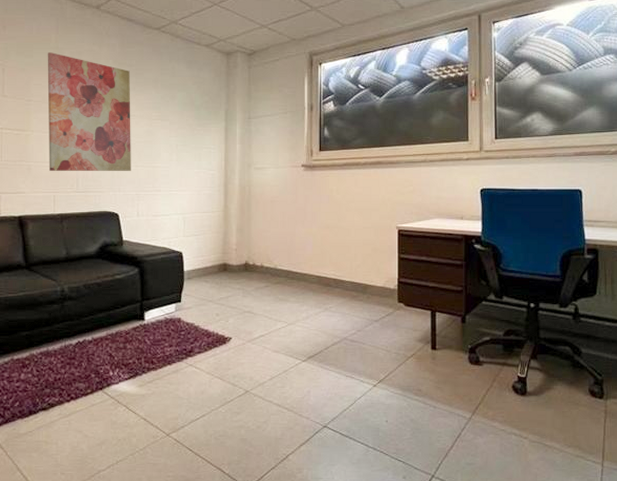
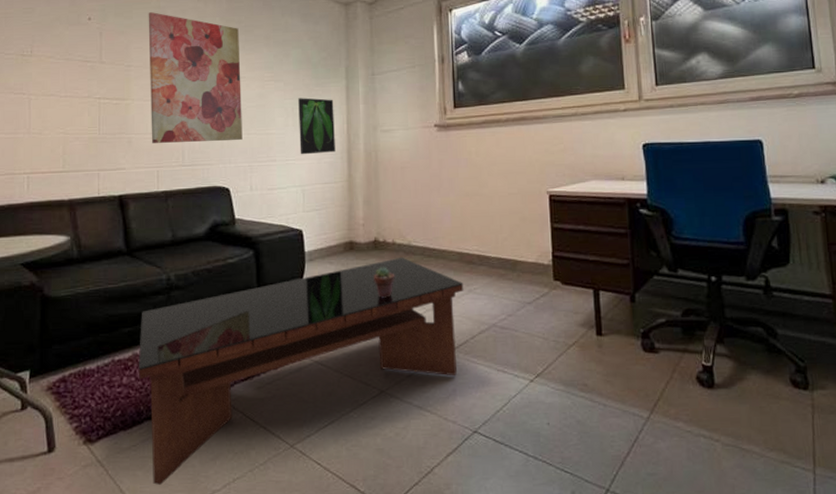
coffee table: none [34,279,321,465] -> present [138,258,464,485]
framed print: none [182,136,214,187] -> present [298,98,335,155]
potted succulent: none [243,286,262,313] -> present [373,267,395,298]

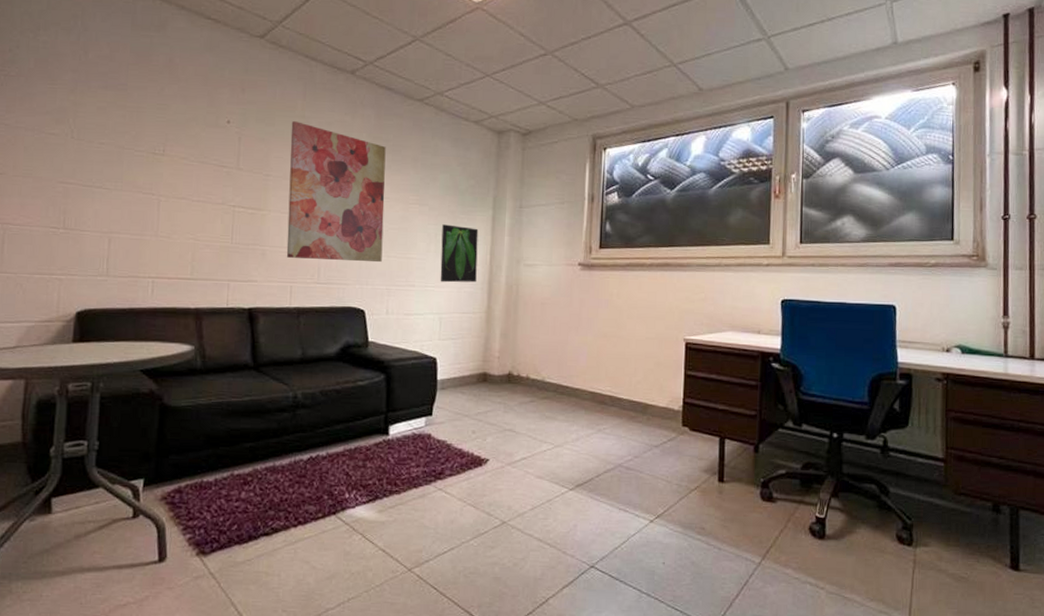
coffee table: present [138,258,464,485] -> none [257,393,594,600]
potted succulent: present [373,267,395,298] -> none [504,401,526,431]

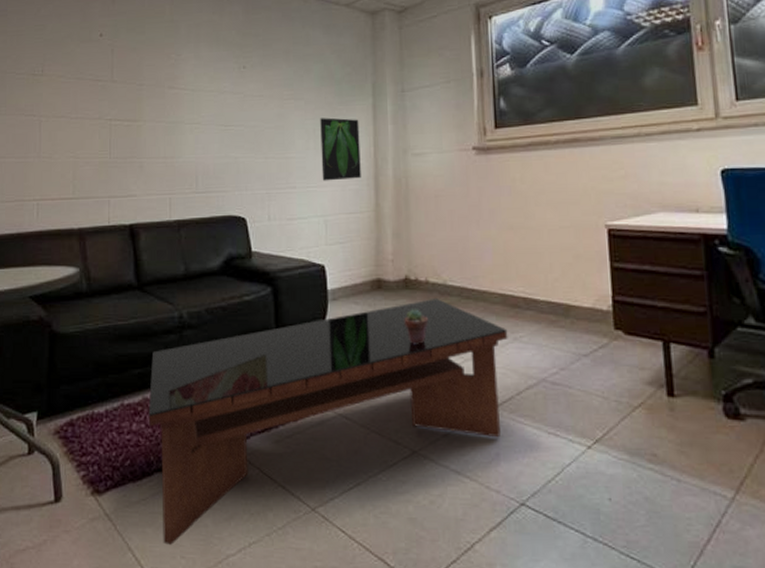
coffee table: none [257,393,594,600] -> present [148,299,508,545]
wall art: present [286,121,386,263] -> none [161,26,260,168]
potted succulent: none [504,401,526,431] -> present [404,309,429,344]

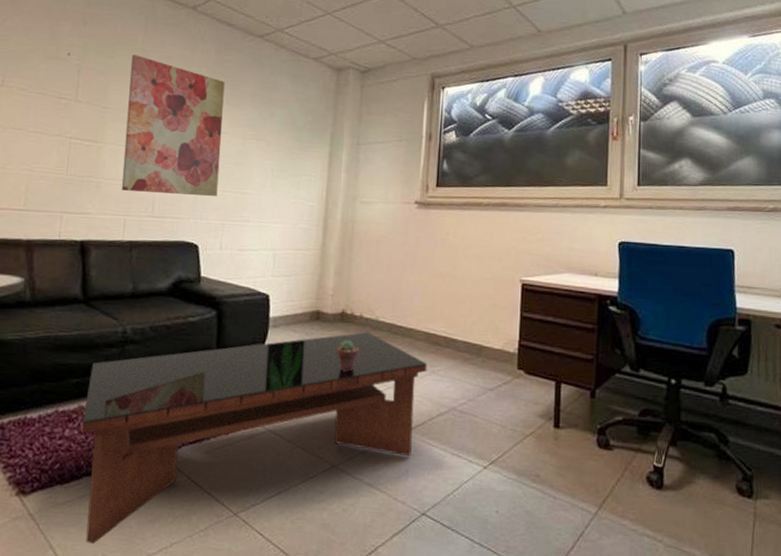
wall art: none [161,26,260,168] -> present [121,55,225,197]
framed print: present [320,117,361,181] -> none [275,160,315,219]

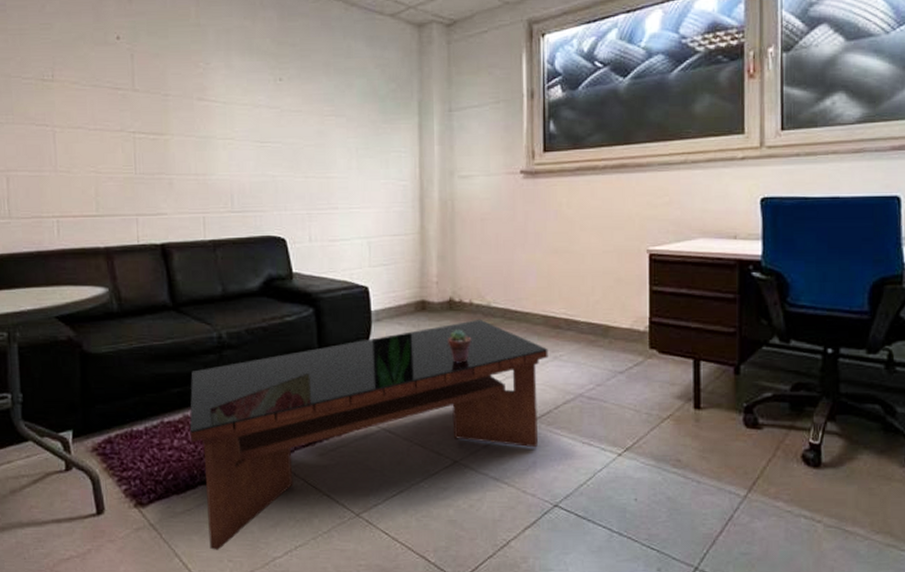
wall art: present [121,55,225,197] -> none [186,31,300,186]

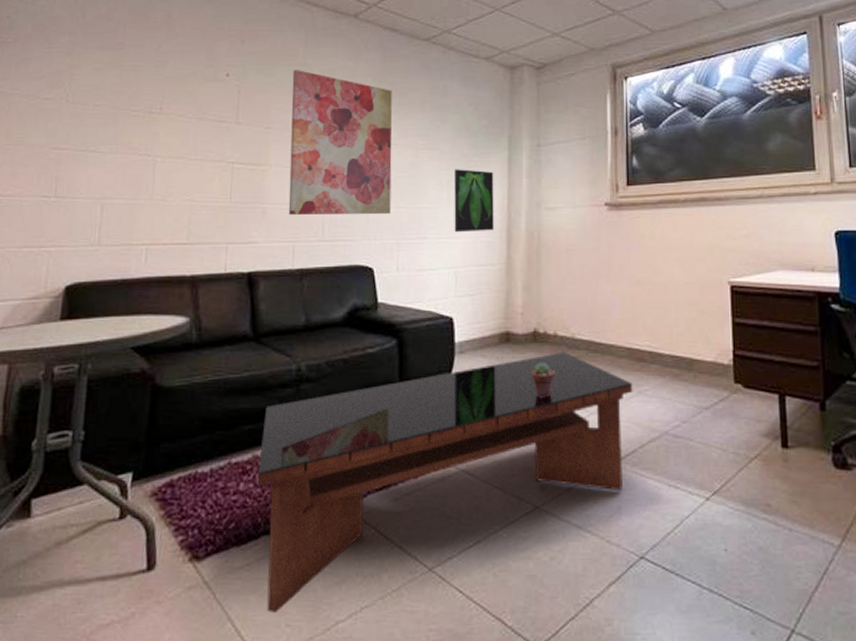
wall art: none [186,31,300,186] -> present [288,70,392,215]
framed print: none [363,136,406,202] -> present [454,169,494,233]

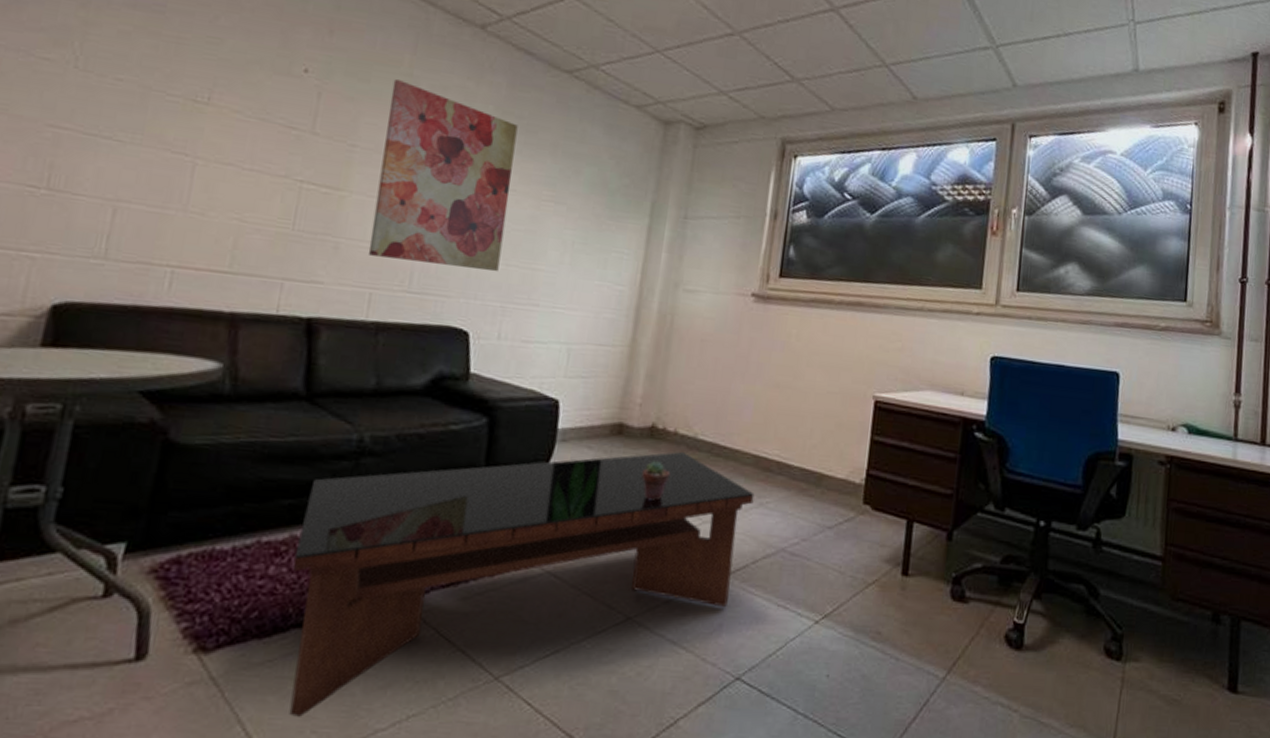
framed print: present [454,169,494,233] -> none [573,230,629,308]

